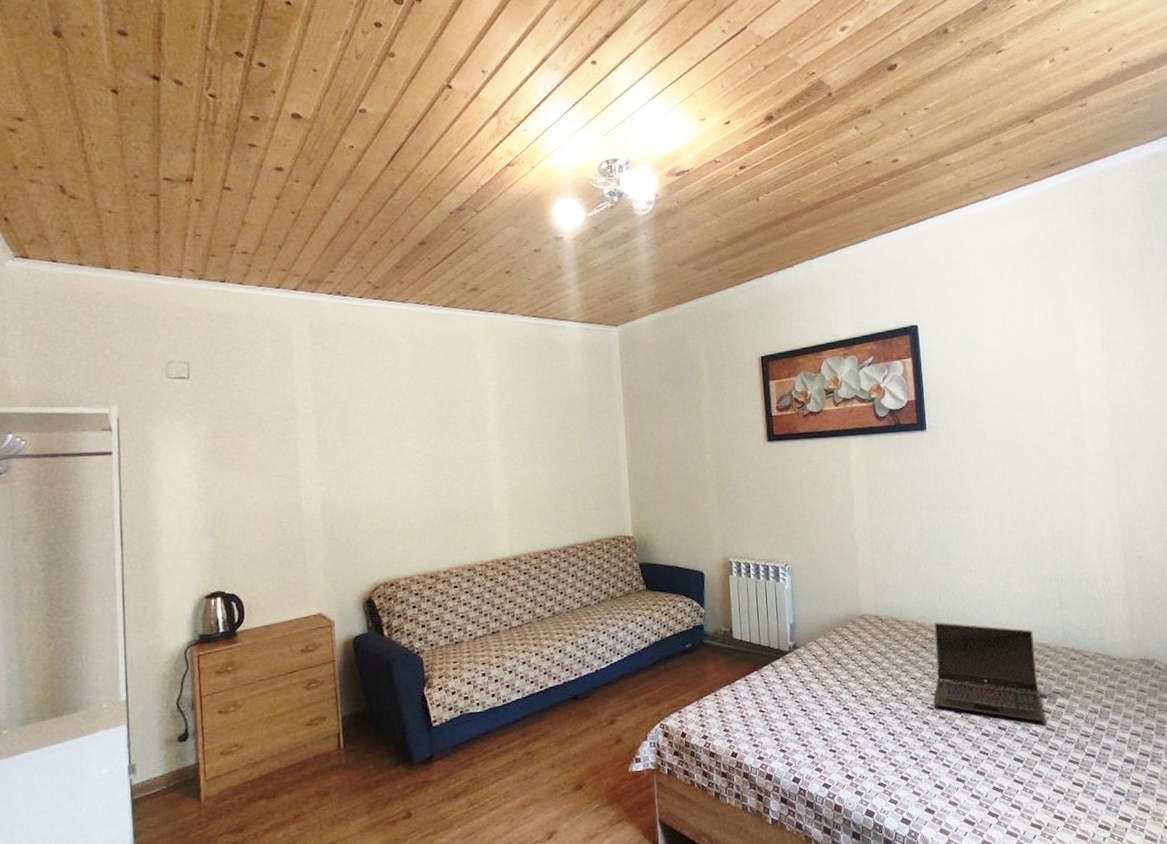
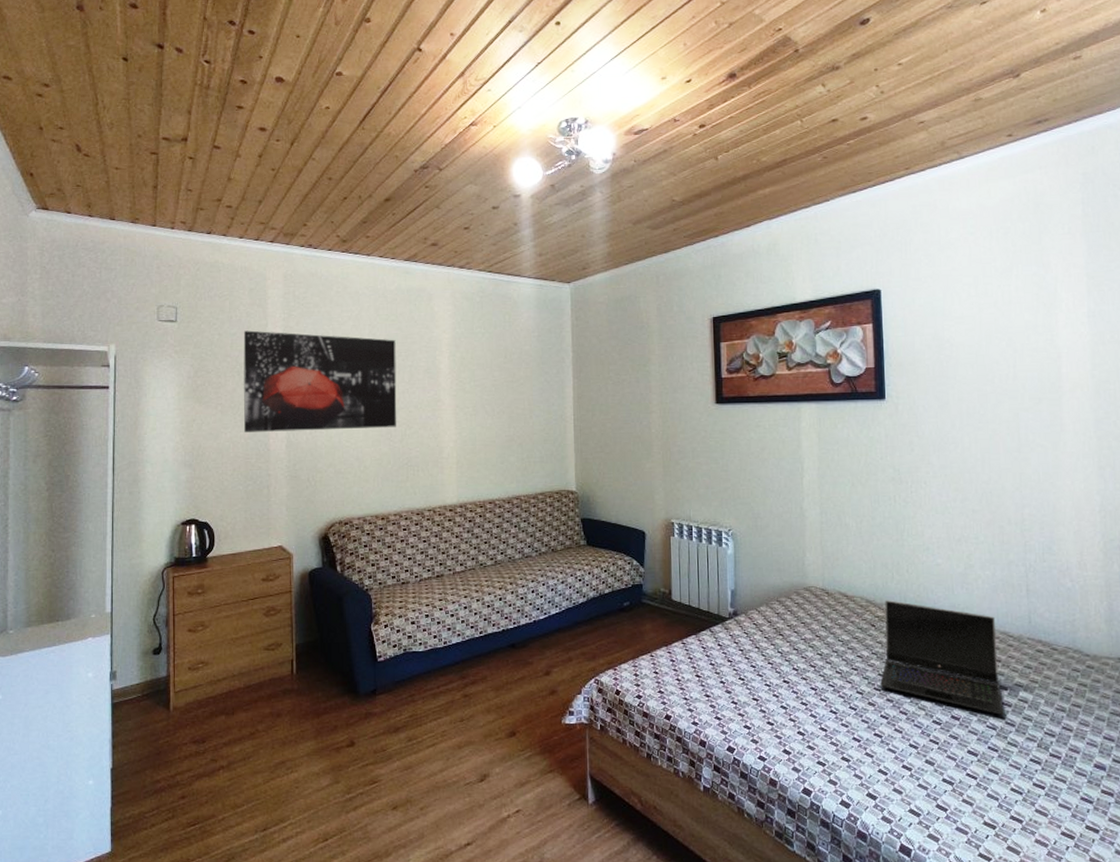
wall art: none [267,385,443,495] -> present [243,330,397,432]

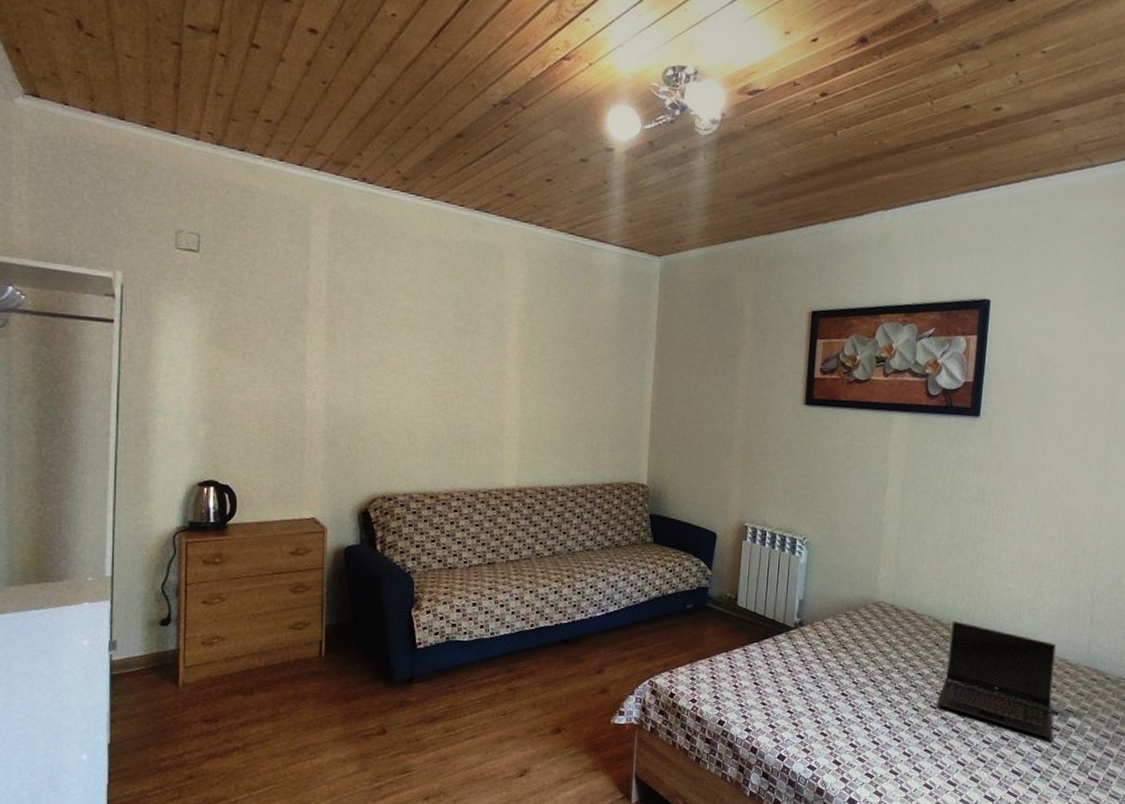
wall art: present [243,330,397,432] -> none [276,271,459,398]

